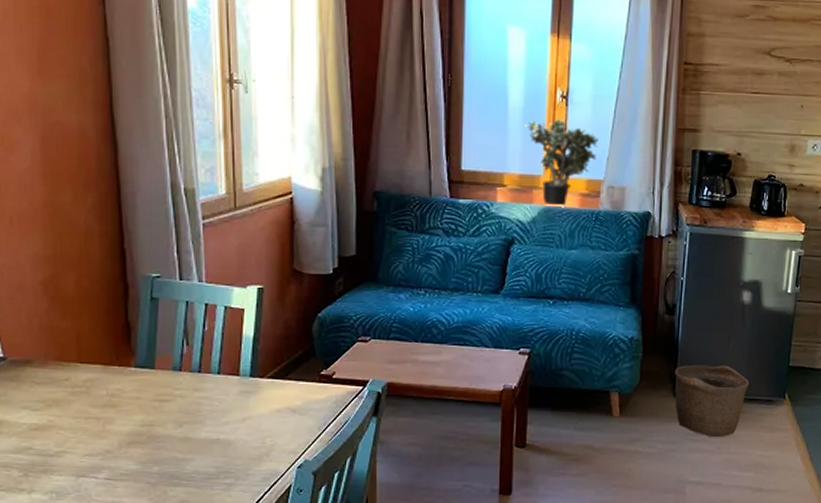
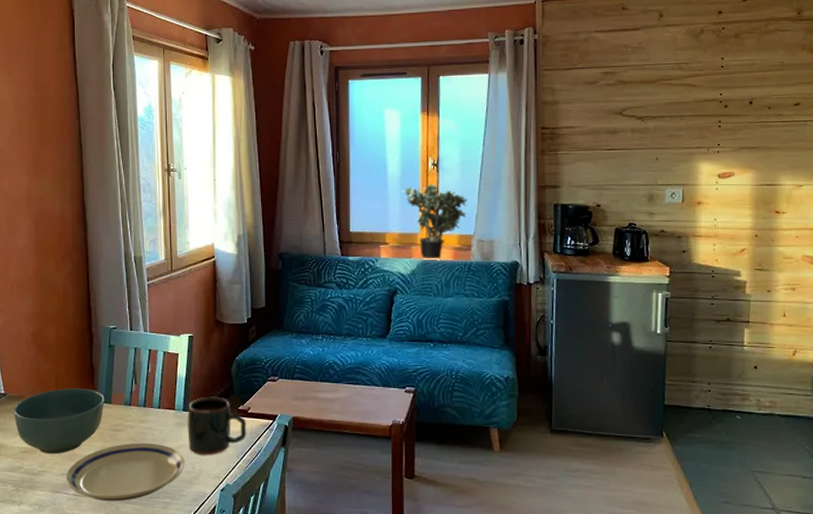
bowl: none [17,351,146,431] -> present [13,388,105,454]
plate: none [95,415,253,485] -> present [66,442,185,502]
mug: none [255,360,331,427] -> present [187,397,247,454]
basket: present [675,365,749,437] -> none [551,403,625,473]

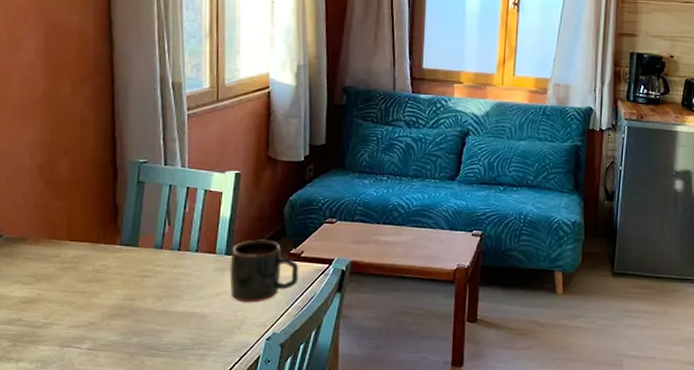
bowl: present [13,388,105,454] -> none [11,229,130,304]
plate: present [66,442,185,502] -> none [79,290,226,355]
potted plant: present [402,183,467,260] -> none [480,23,546,102]

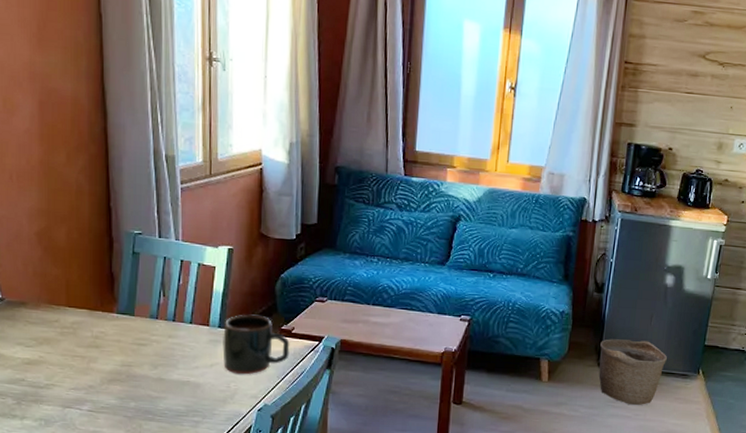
basket: none [614,247,681,313] -> present [598,339,667,405]

